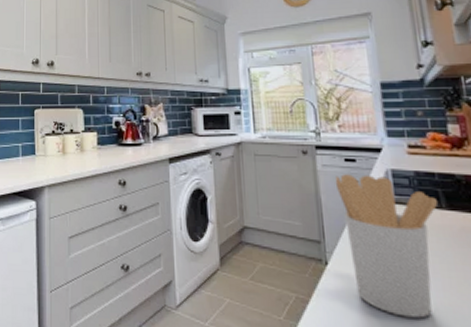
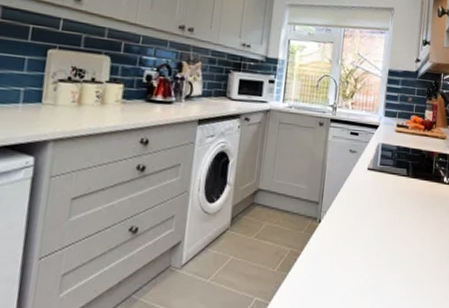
utensil holder: present [335,174,437,318] -> none [338,145,407,263]

